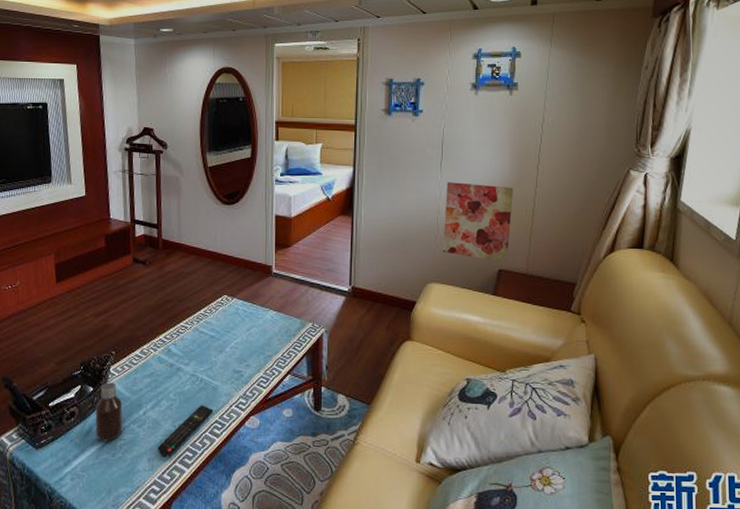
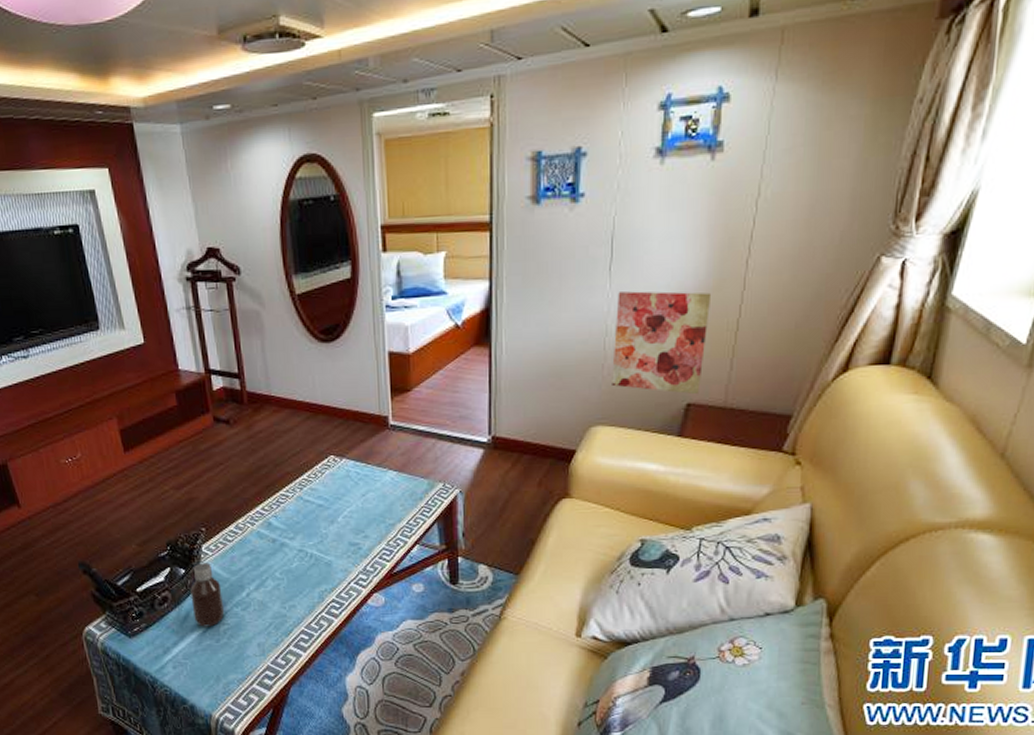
remote control: present [157,405,214,457] -> none [266,583,329,640]

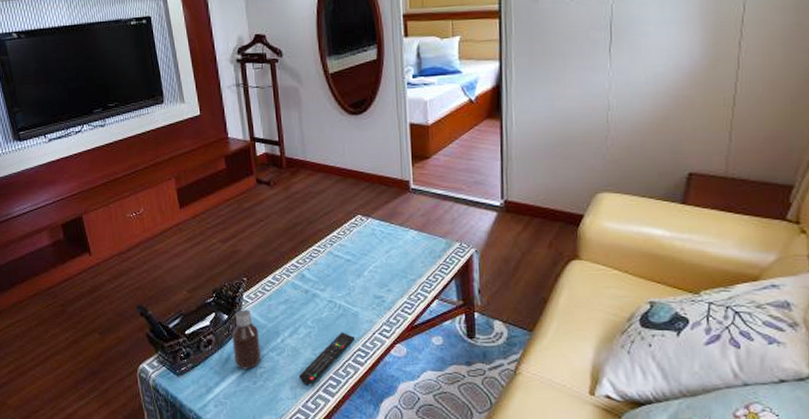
remote control: none [266,583,329,640] -> present [298,332,355,385]
wall art: present [612,291,712,395] -> none [615,70,708,165]

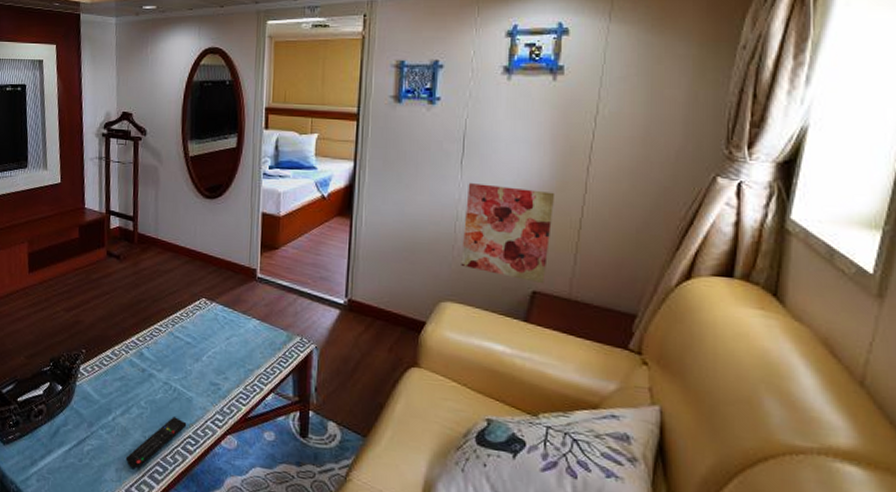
bottle: present [232,309,261,370] -> none [63,382,91,446]
wall art: none [615,70,708,165] -> present [461,183,555,284]

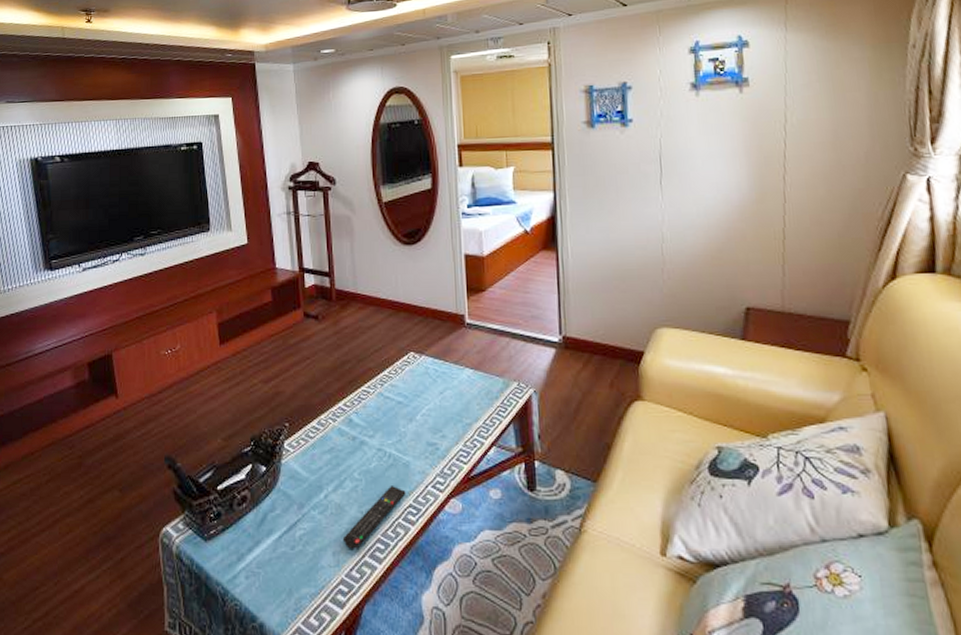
wall art: present [461,183,555,284] -> none [670,202,757,299]

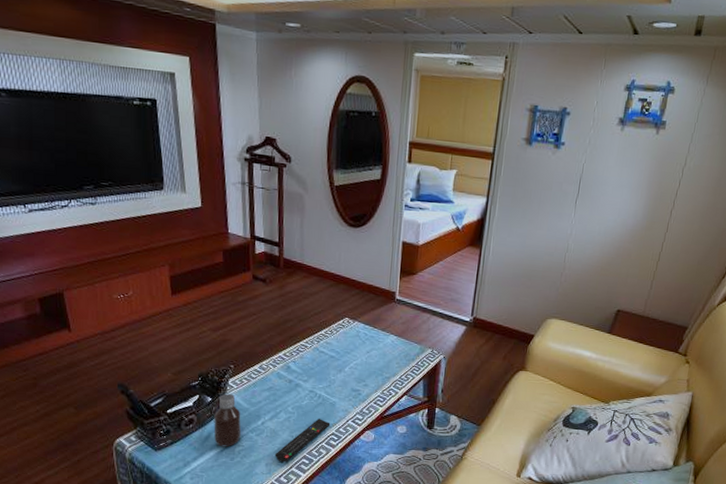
bottle: none [270,460,301,532] -> present [214,393,241,447]

